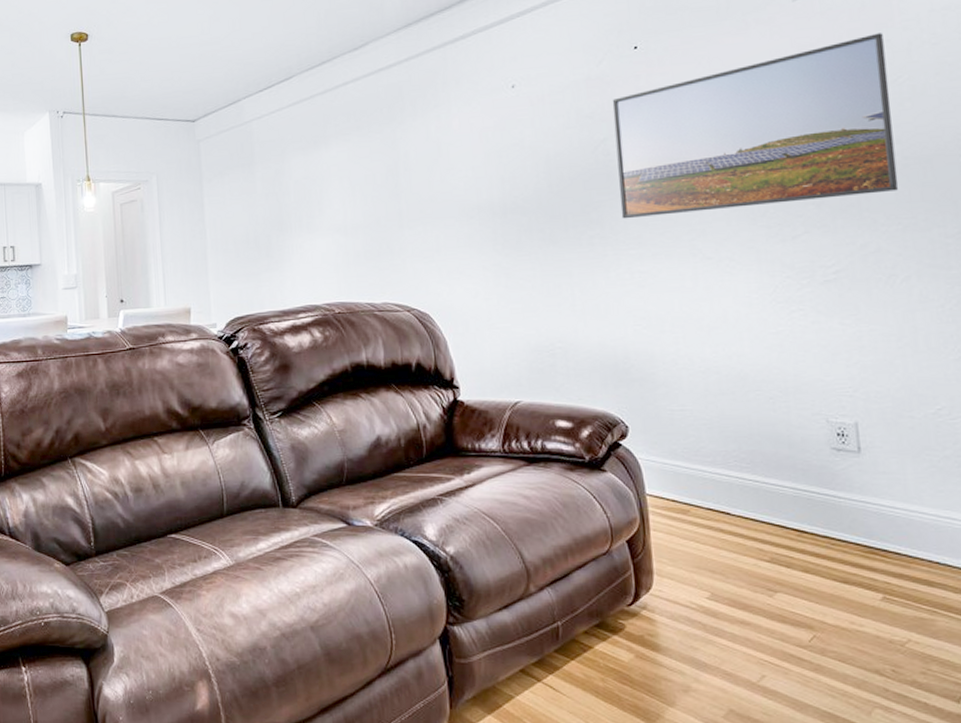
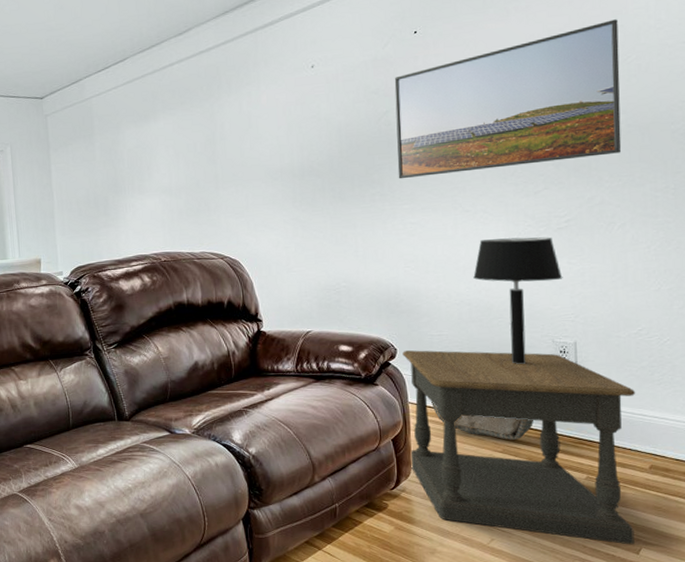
side table: none [636,428,953,690] -> present [402,350,636,545]
bag: none [675,494,808,546] -> present [431,402,533,440]
table lamp: none [721,291,835,450] -> present [473,237,563,365]

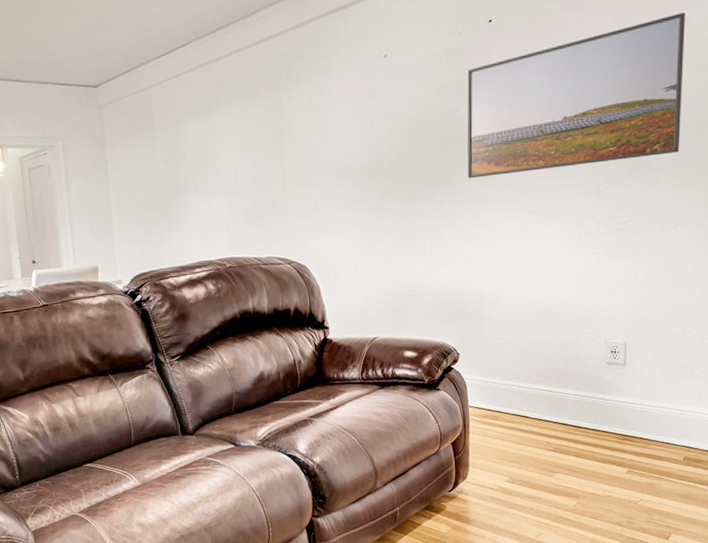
side table: present [402,350,636,545] -> none [465,353,677,532]
bag: present [431,402,533,440] -> none [490,405,583,439]
table lamp: present [473,237,563,365] -> none [535,238,618,366]

